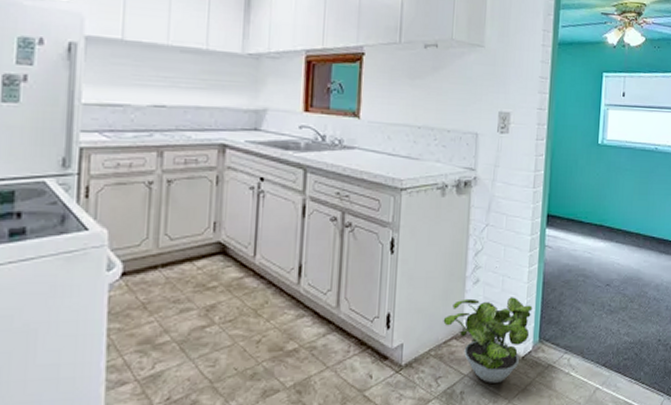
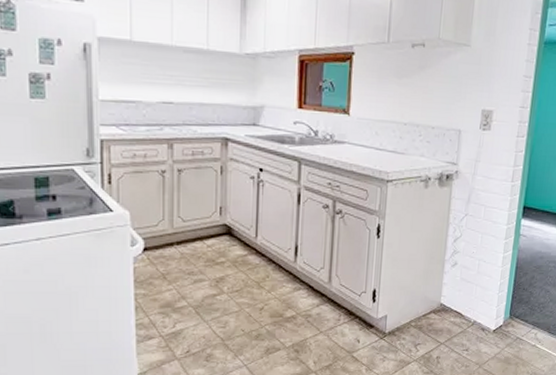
potted plant: present [443,297,533,383] -> none [423,279,505,351]

